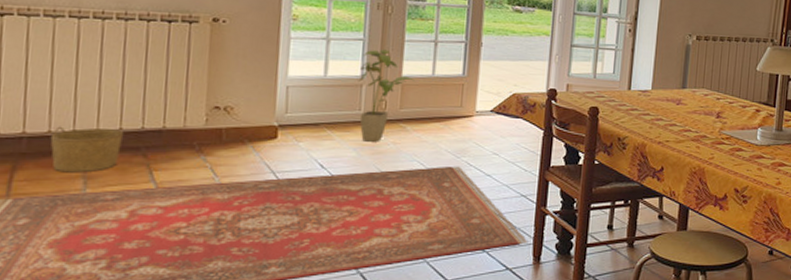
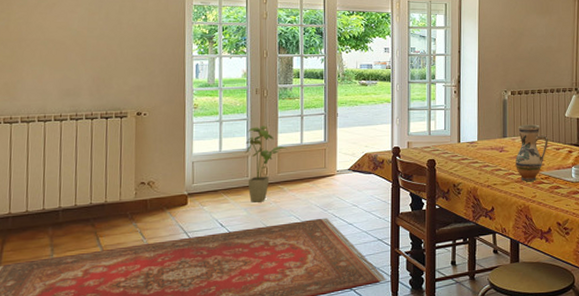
basket: present [50,126,125,173] -> none [27,205,78,243]
pitcher: none [693,75,734,142] -> present [516,124,548,182]

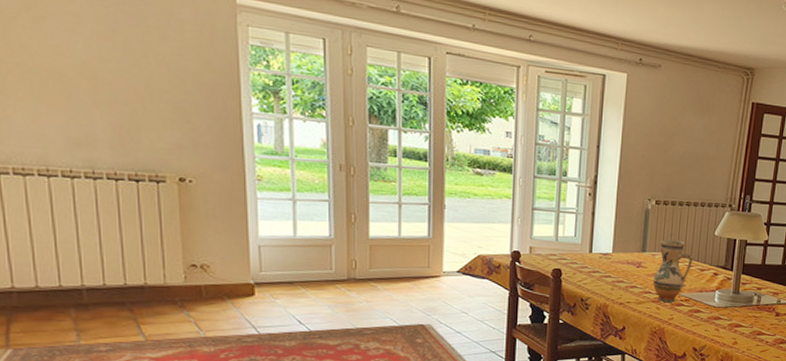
house plant: present [245,126,287,203] -> none [327,210,381,300]

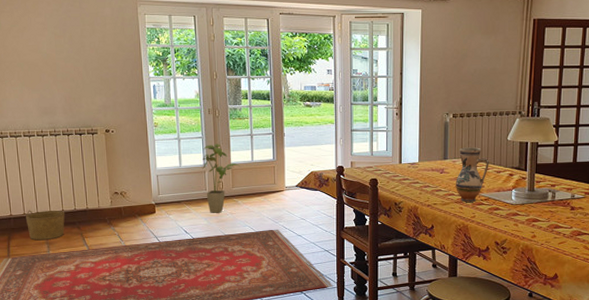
basket: none [38,281,109,326] -> present [25,210,65,241]
house plant: none [327,210,381,300] -> present [202,144,240,213]

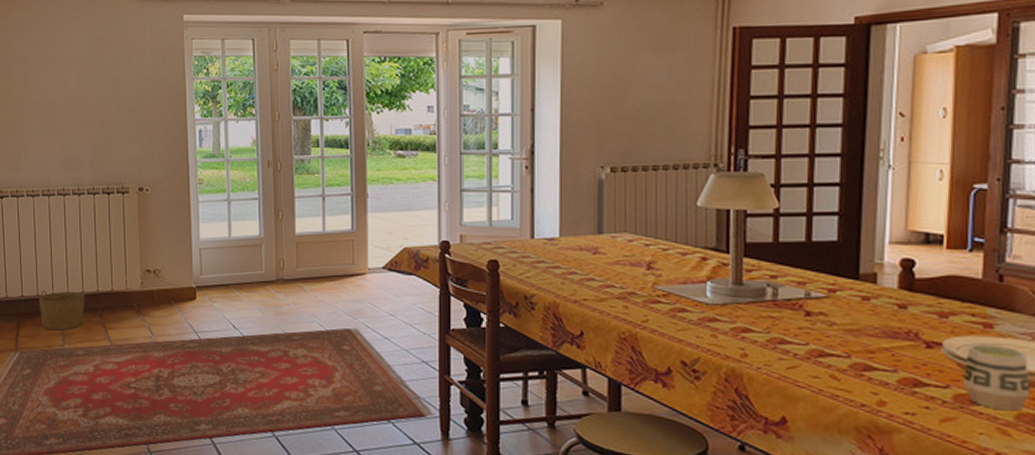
house plant: present [202,144,240,213] -> none [257,207,307,302]
pitcher: present [456,147,489,203] -> none [617,216,669,300]

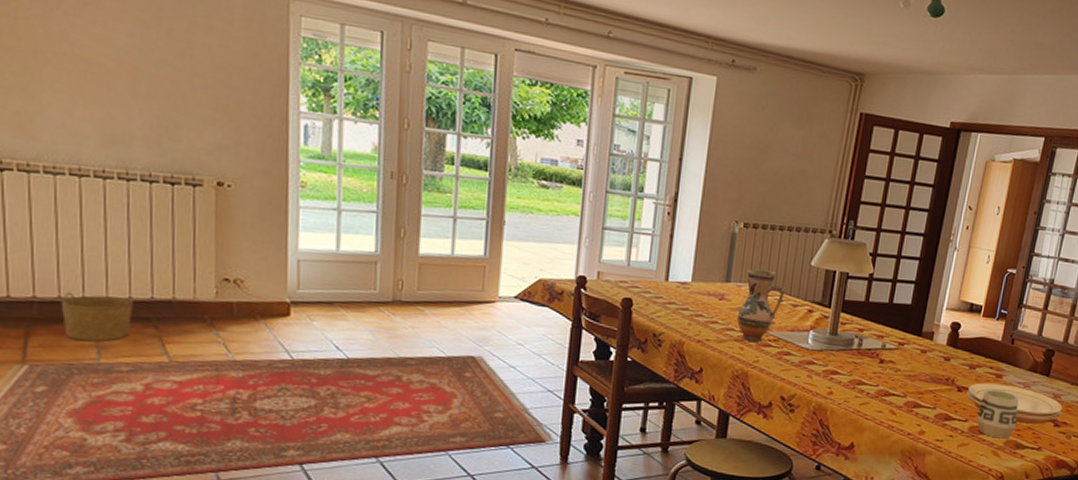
pitcher: none [617,216,669,300] -> present [737,268,785,343]

